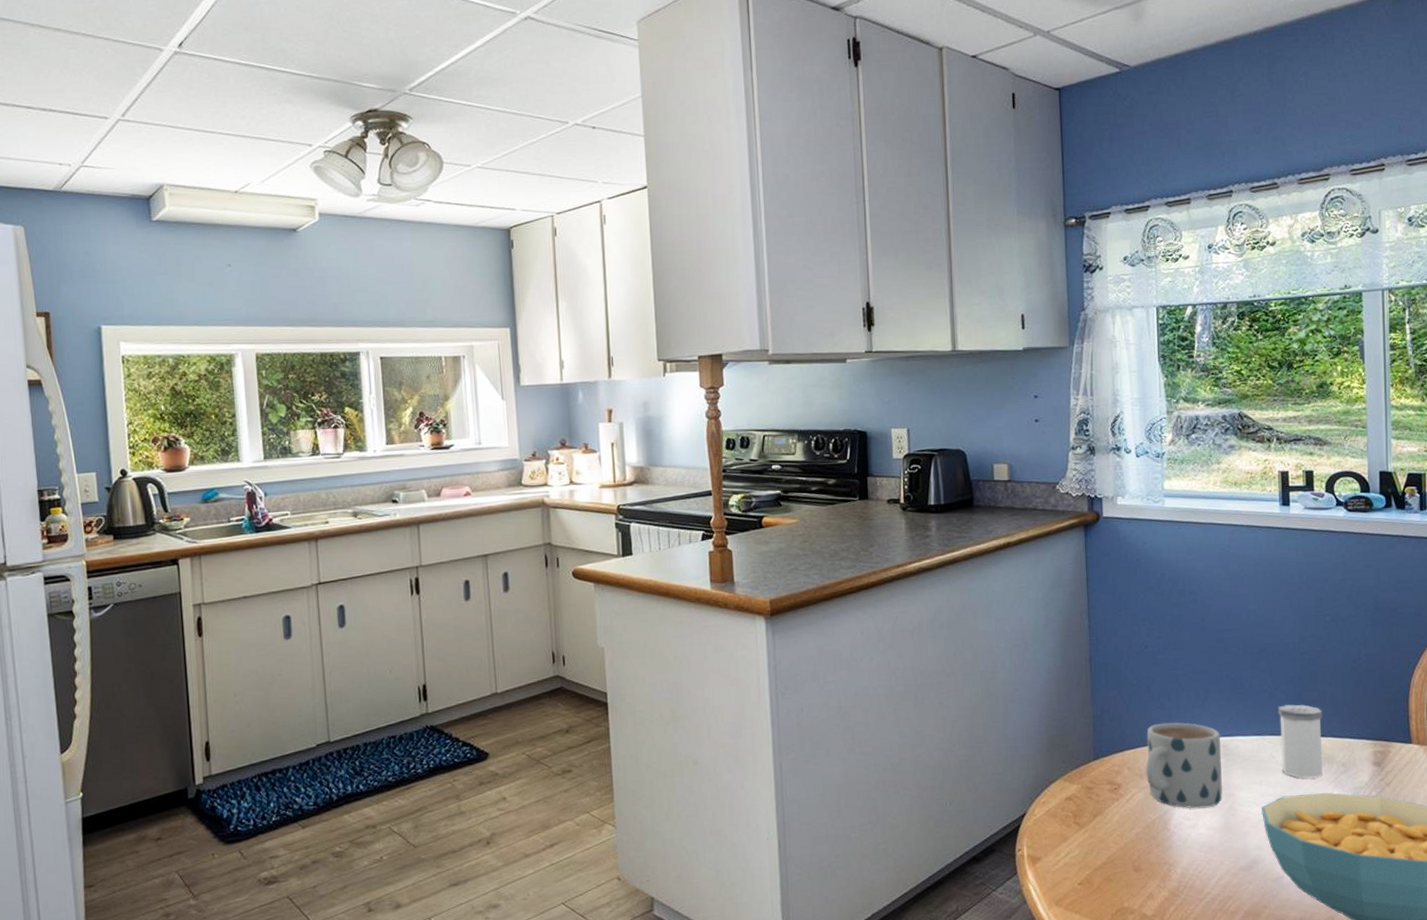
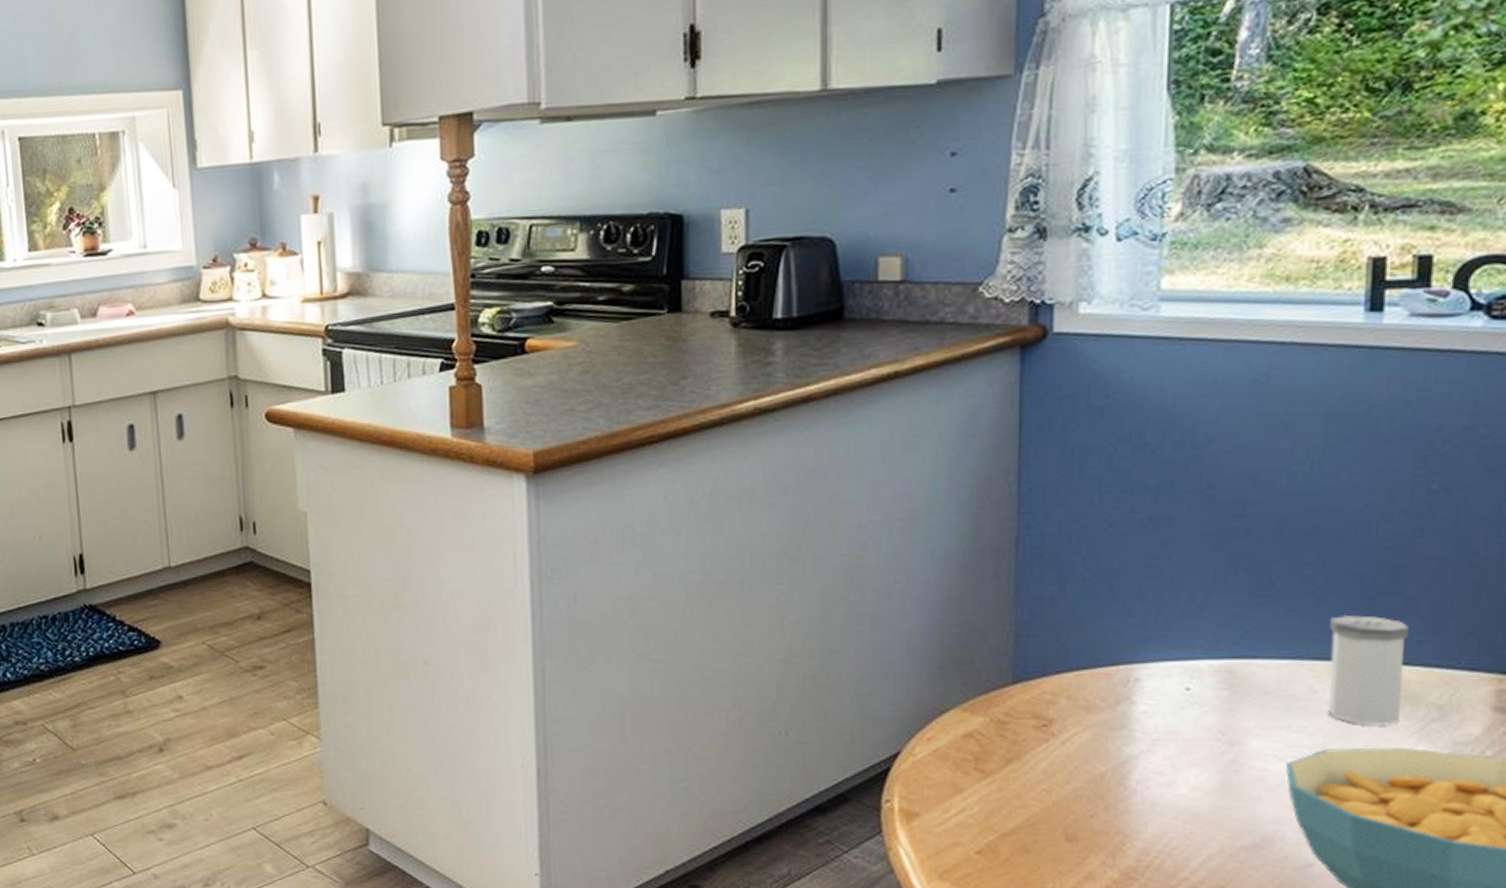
mug: present [1145,722,1223,809] -> none [1094,635,1225,760]

